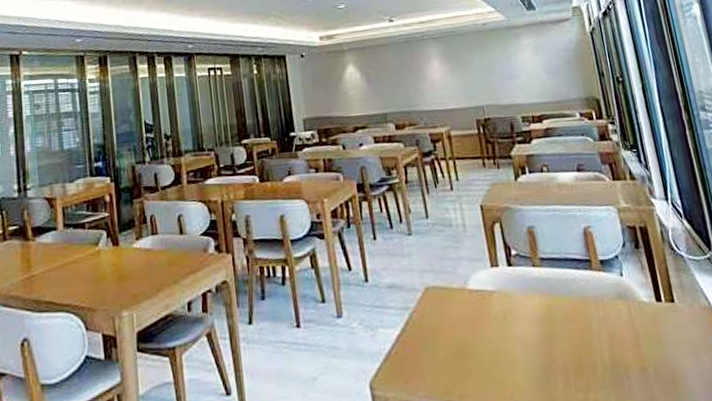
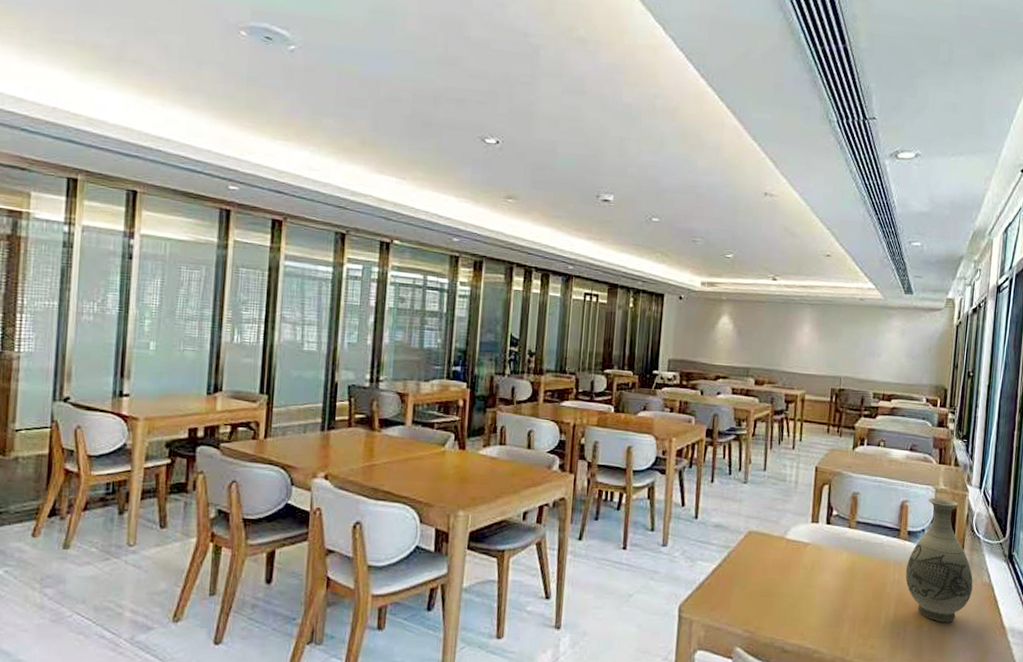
vase: none [608,217,693,361] -> present [905,497,973,622]

